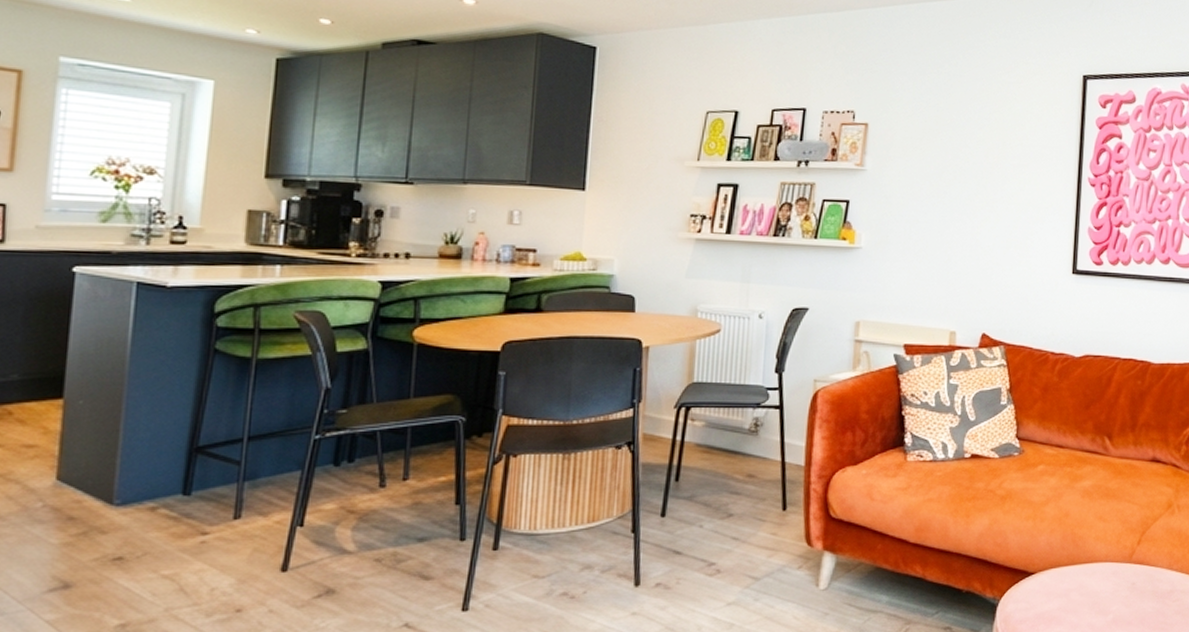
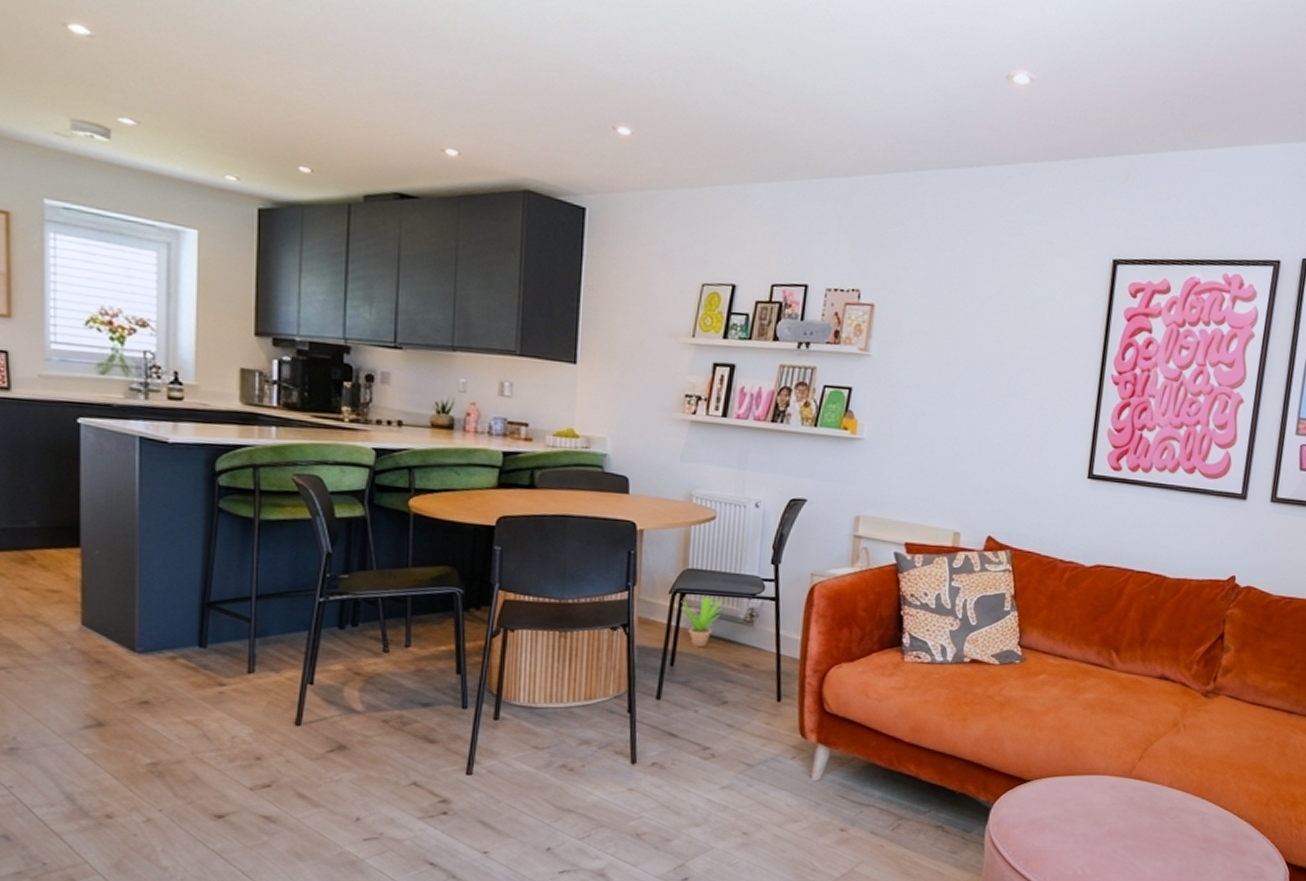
potted plant: none [685,409,728,461] -> present [680,596,723,648]

